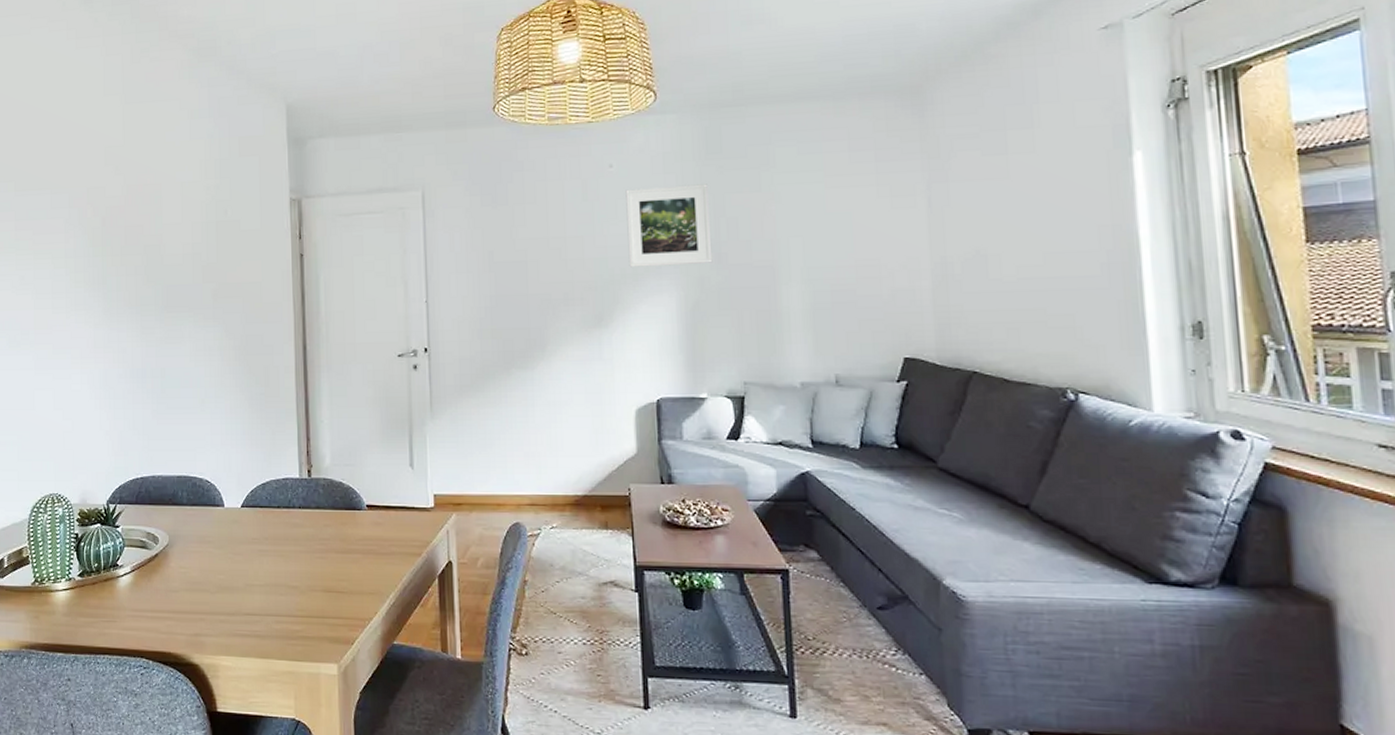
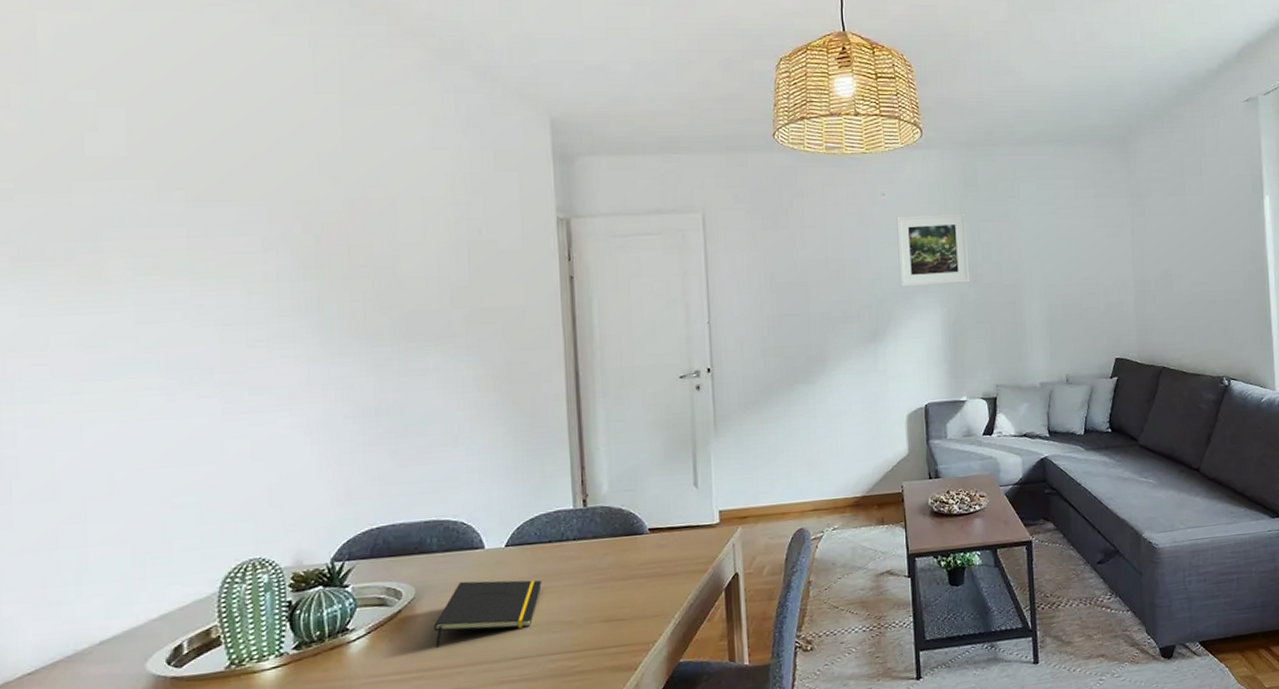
notepad: none [183,535,271,593] -> present [434,580,542,648]

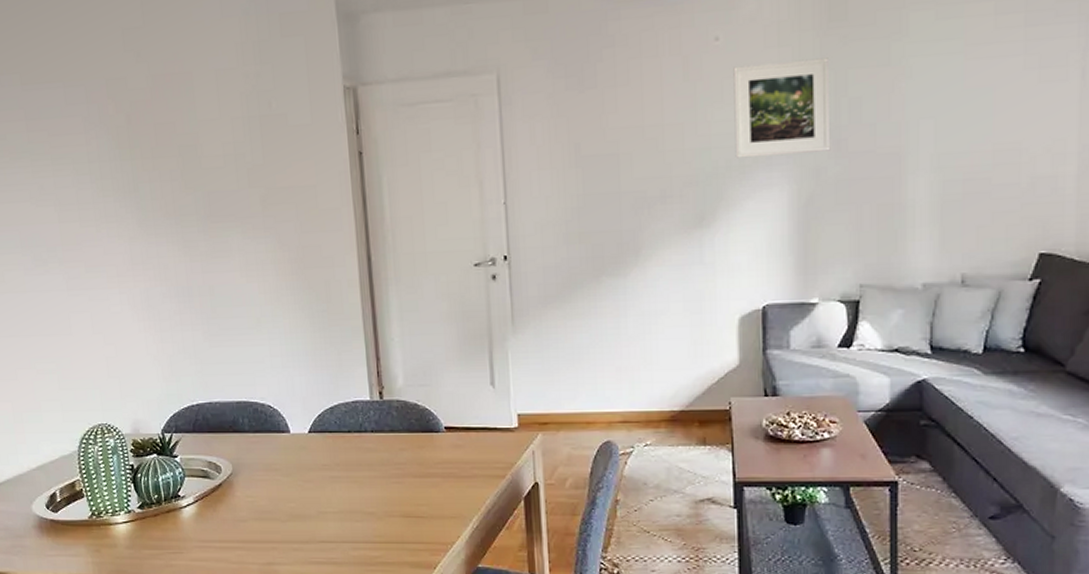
notepad: present [434,580,542,648] -> none [250,462,343,522]

